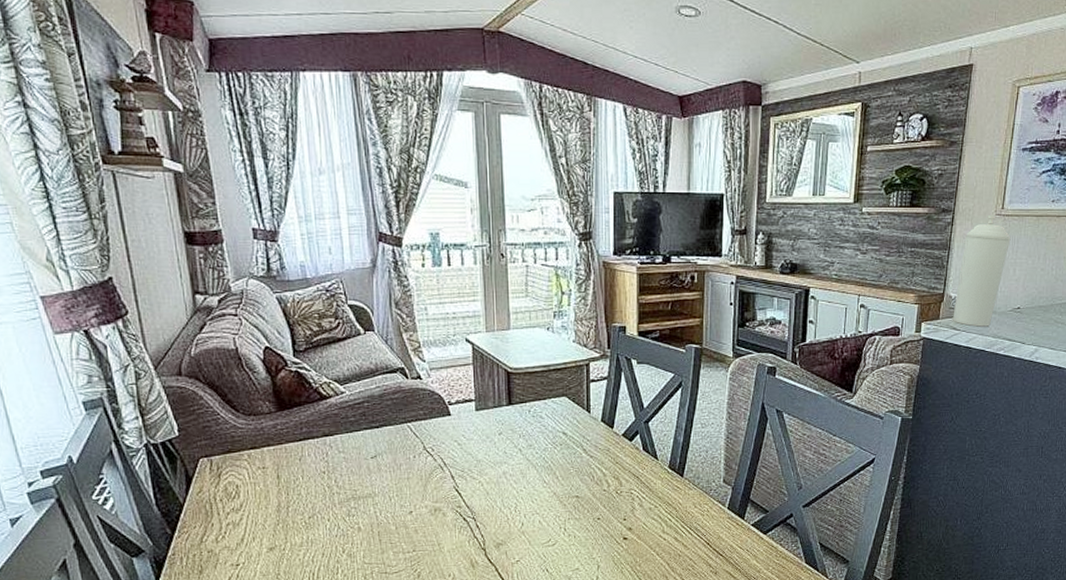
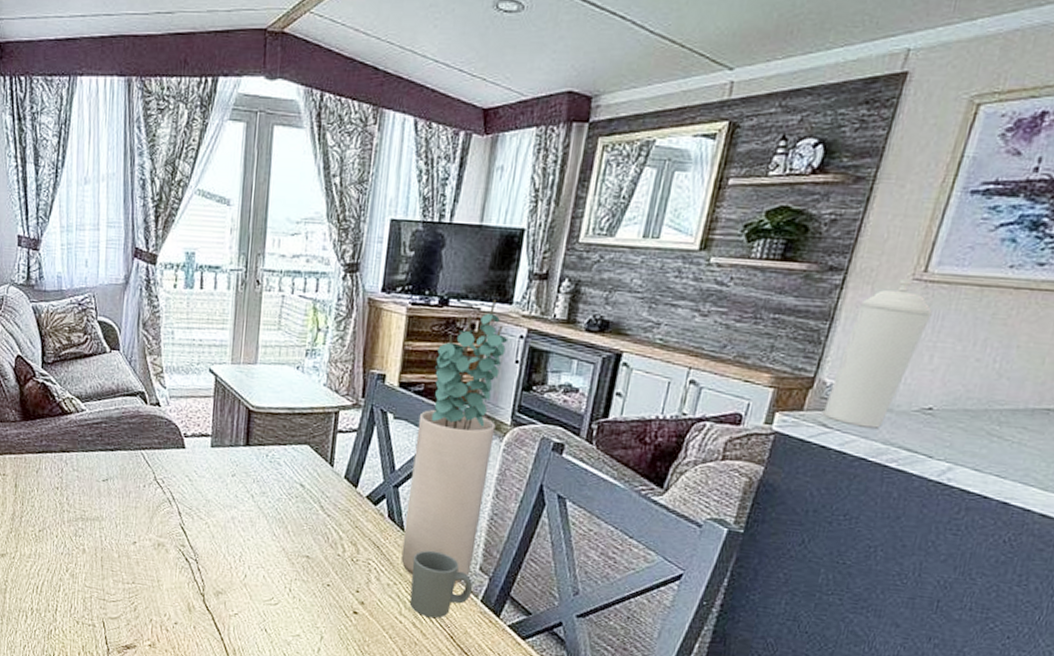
vase: none [658,254,722,497] -> present [401,299,508,584]
mug: none [668,472,720,530] -> present [409,550,473,618]

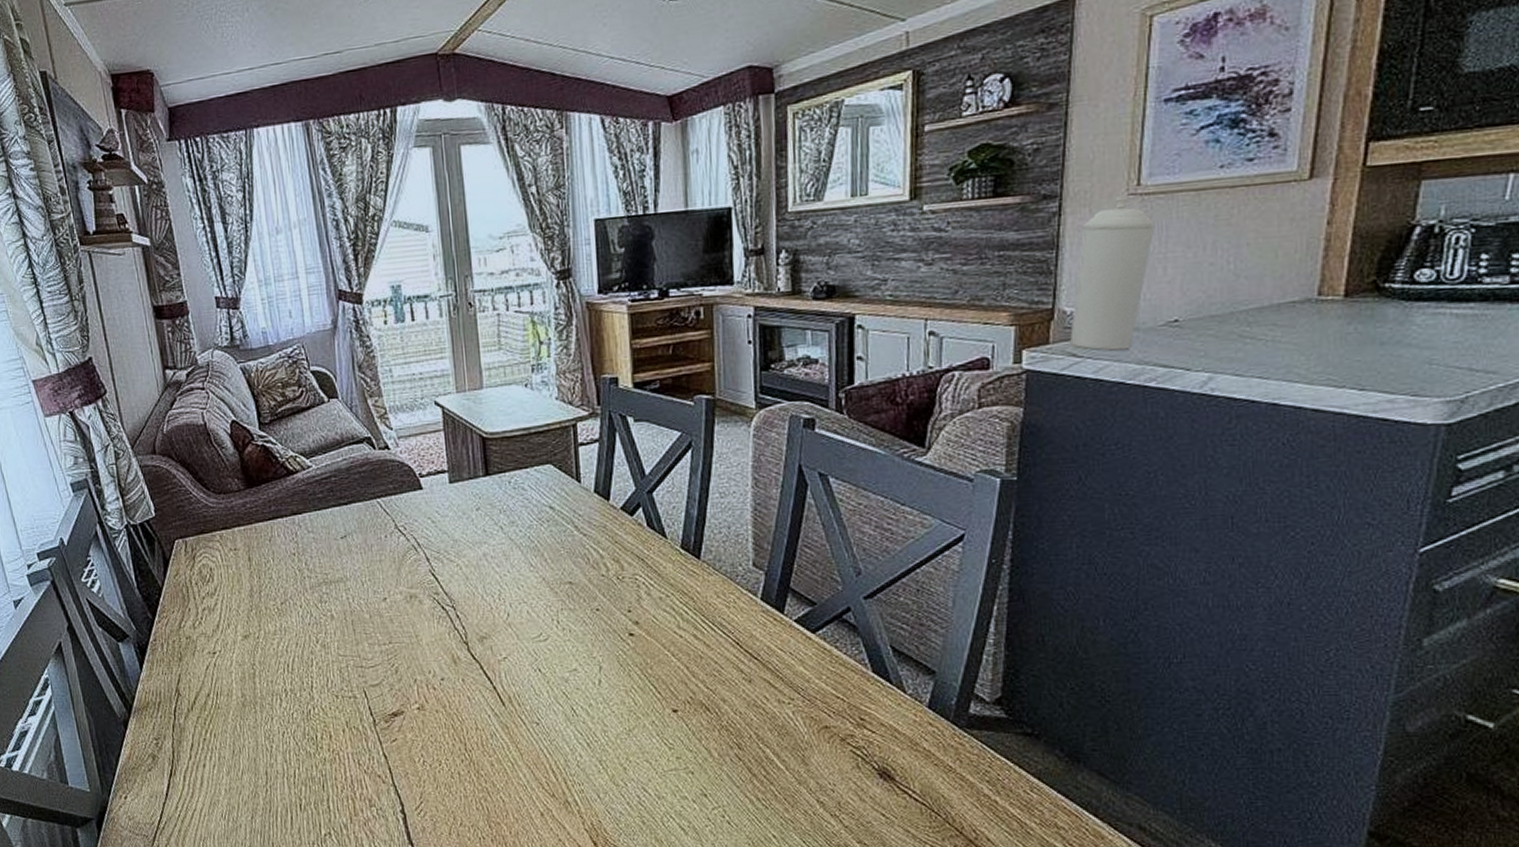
vase: present [401,299,508,584] -> none [660,283,744,585]
mug: present [409,550,473,618] -> none [681,553,750,625]

